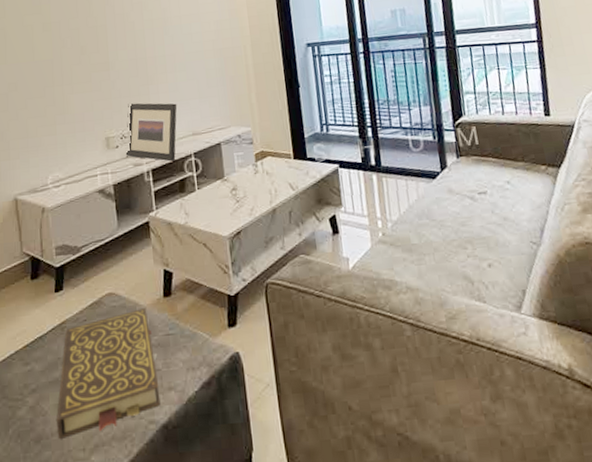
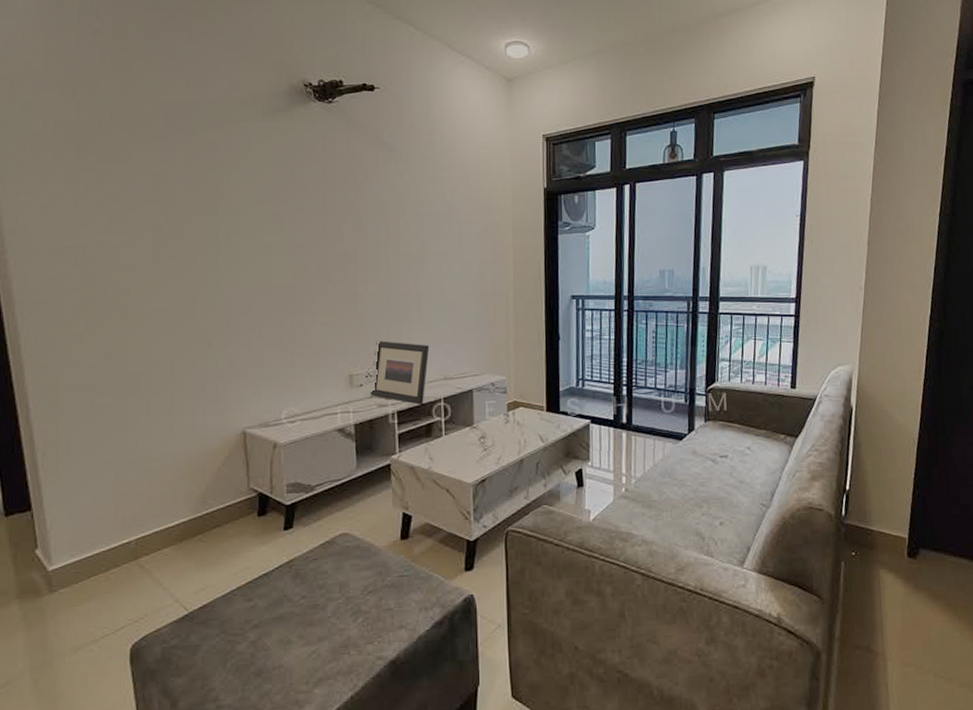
book: present [55,307,161,439] -> none [278,548,391,673]

